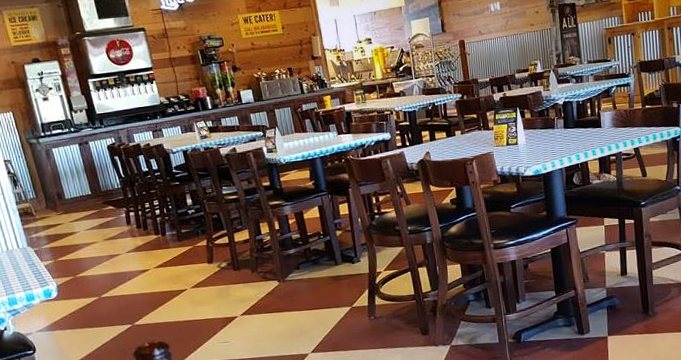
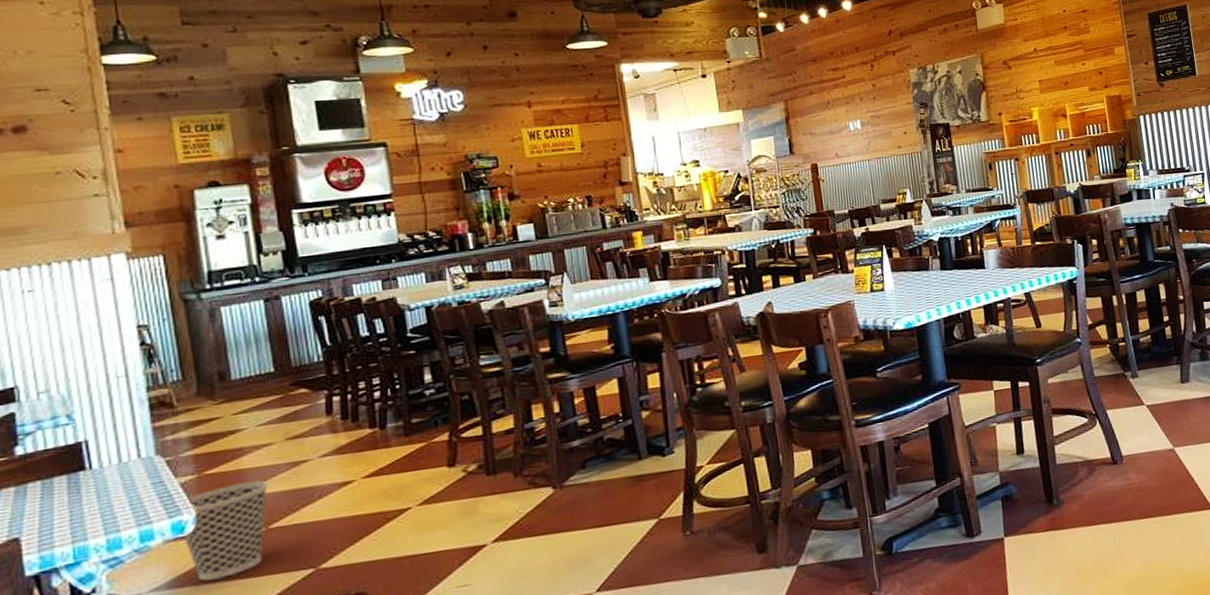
wastebasket: none [49,266,100,328] -> present [182,480,269,581]

